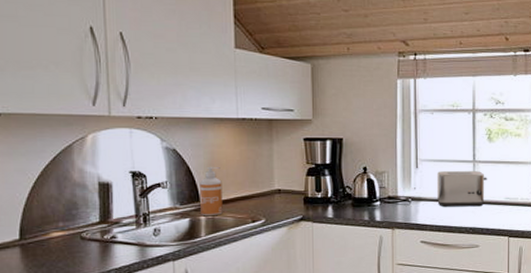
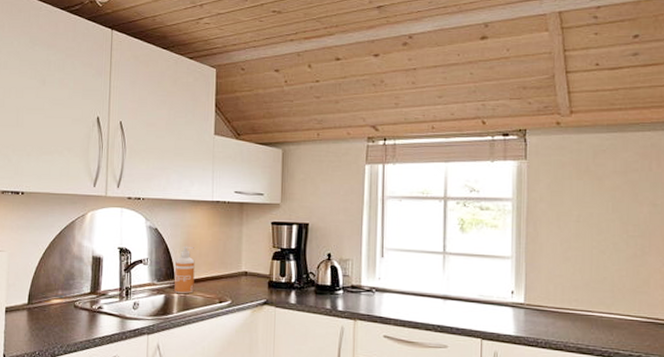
toaster: present [436,171,487,207] -> none [402,262,459,303]

